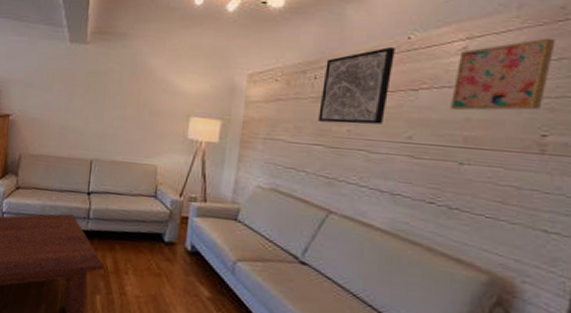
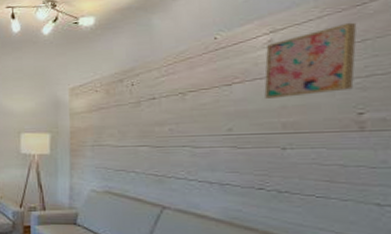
wall art: present [318,47,395,125] -> none [140,49,205,124]

